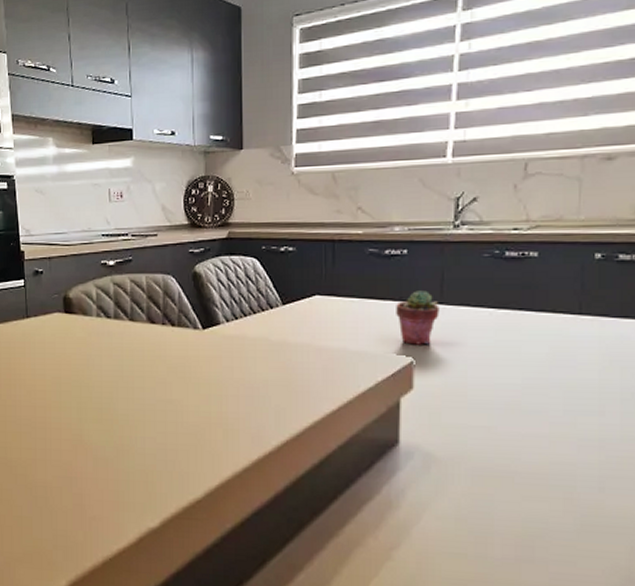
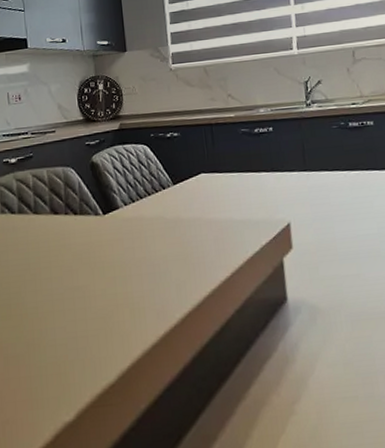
potted succulent: present [396,291,439,345] -> none [269,161,305,209]

